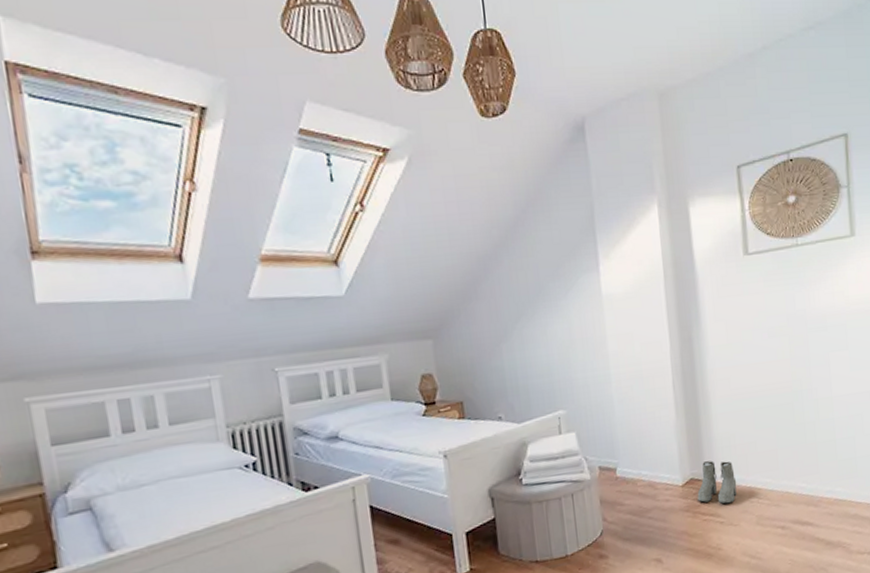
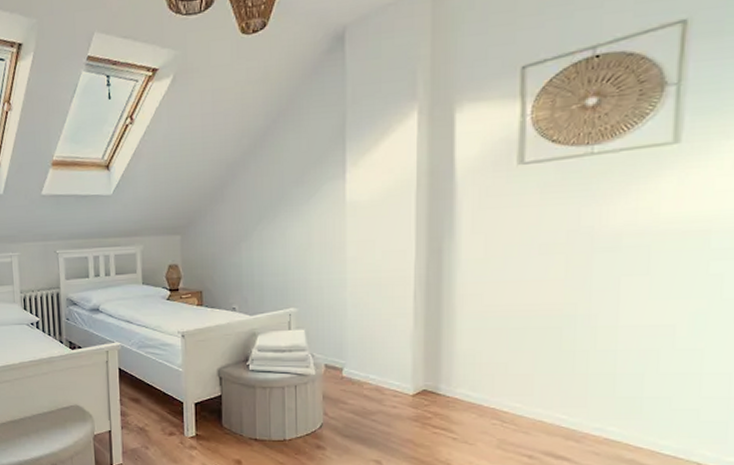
boots: present [697,460,737,504] -> none [429,375,478,421]

